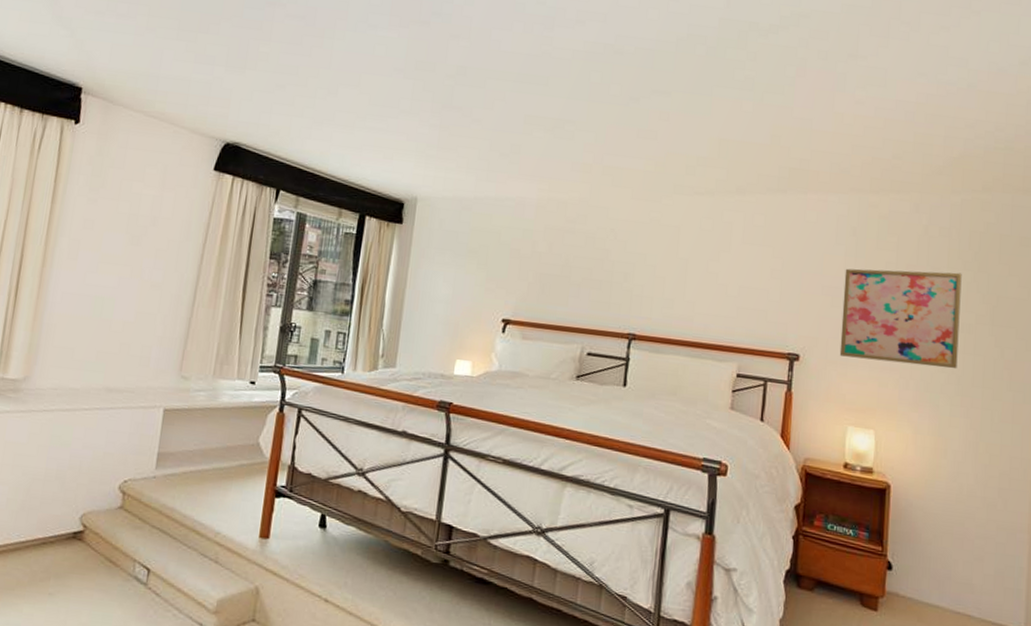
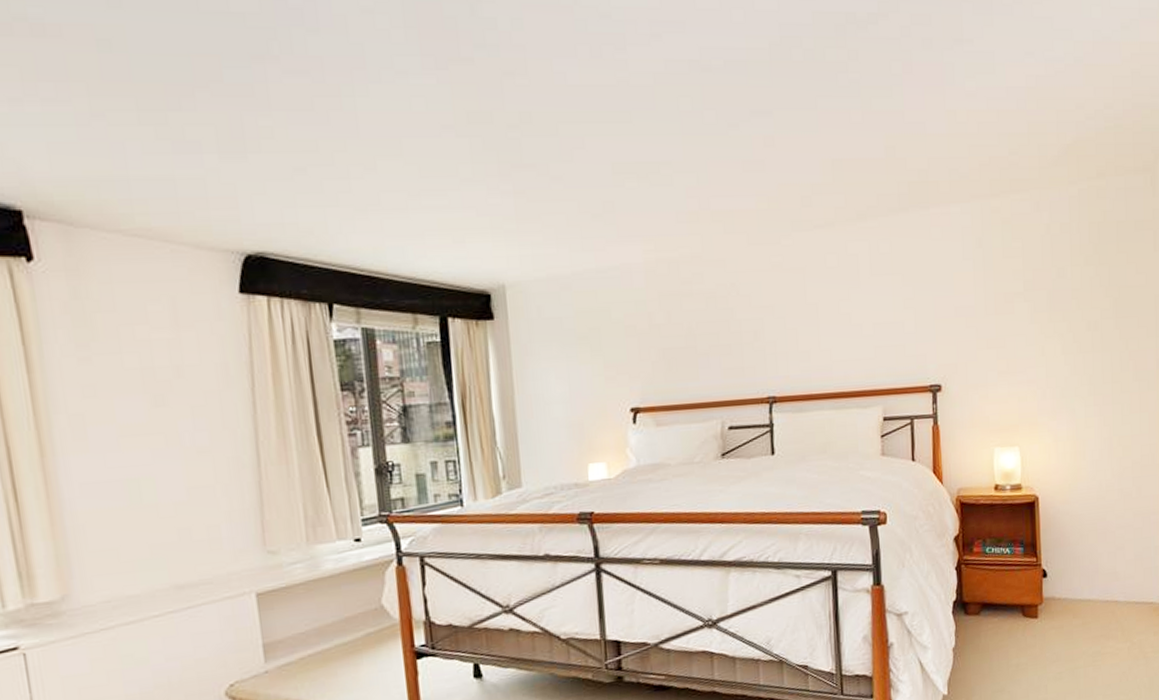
wall art: present [839,268,962,369] -> none [975,269,1088,378]

